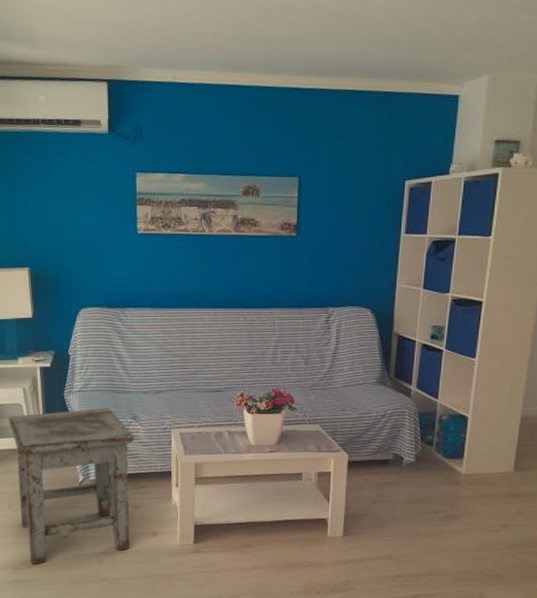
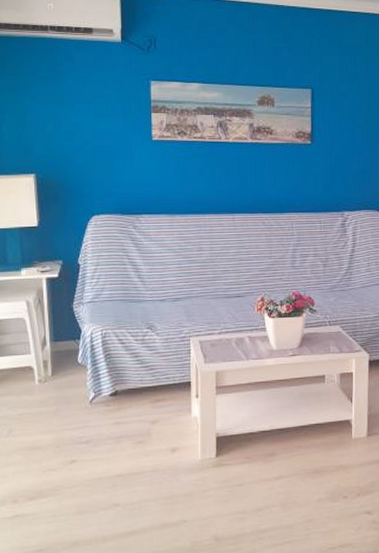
stool: present [8,408,135,565] -> none [9,319,151,496]

